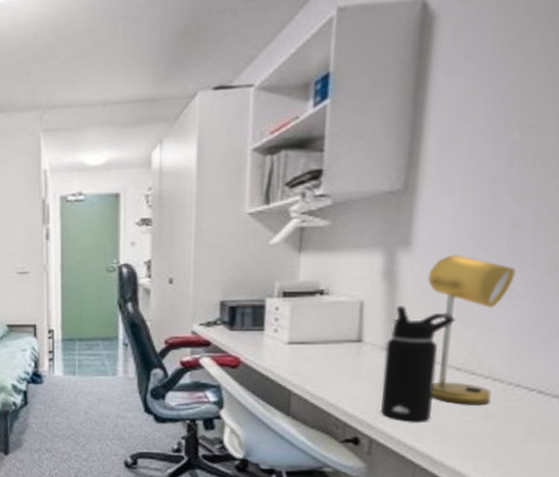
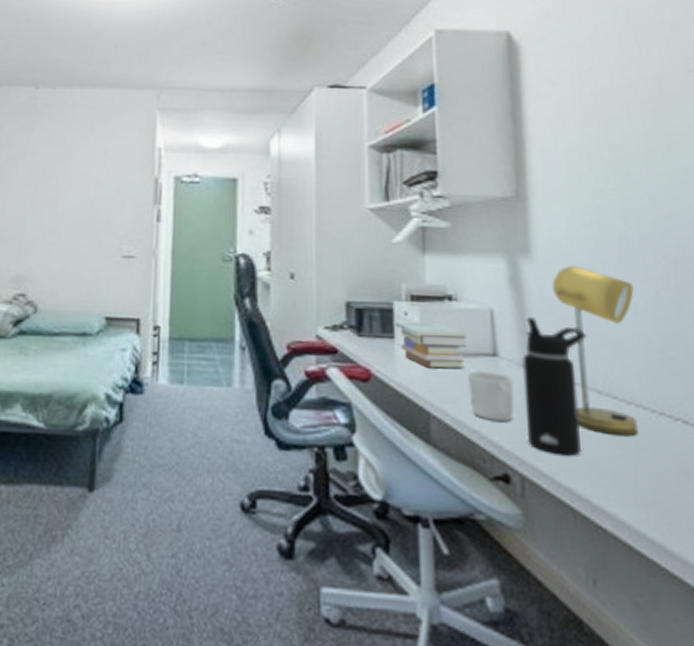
books: none [265,315,334,355] -> present [394,321,467,369]
mug: none [329,355,376,396] -> present [467,370,515,421]

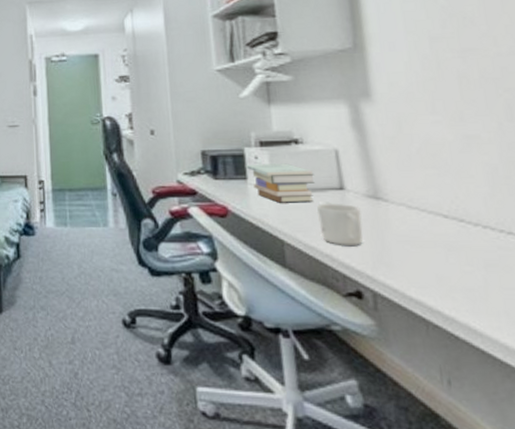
water bottle: present [522,317,587,455] -> none [368,154,430,272]
desk lamp: present [552,265,638,435] -> none [393,104,487,253]

